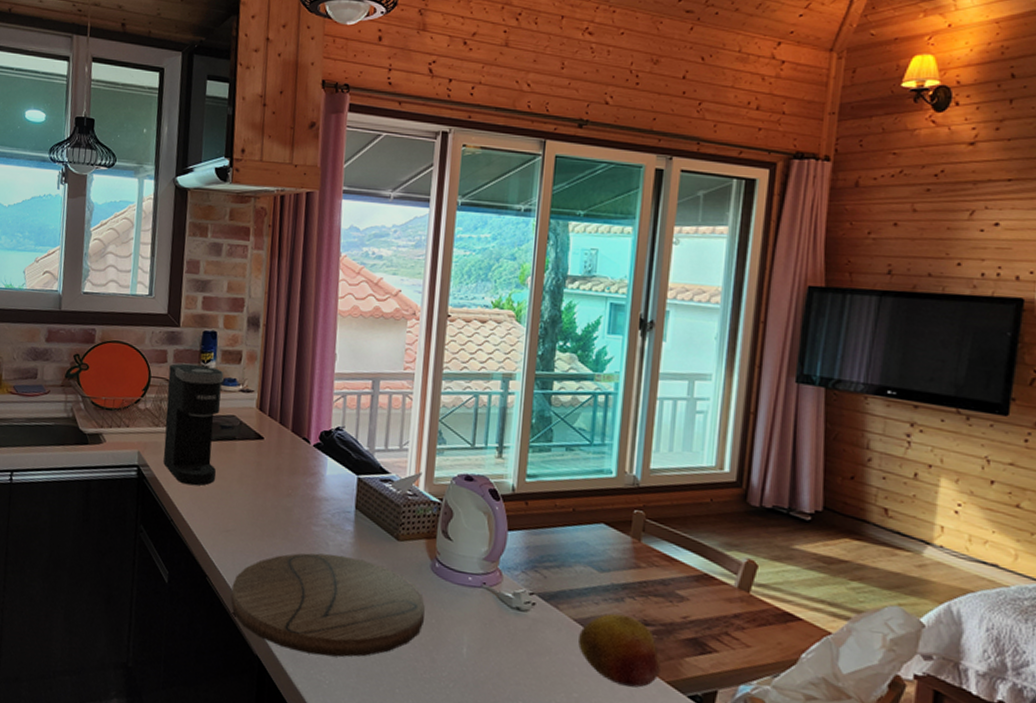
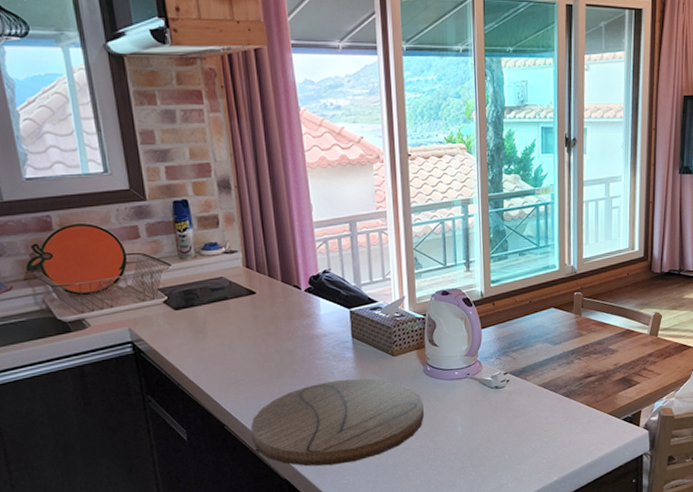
coffee maker: present [163,363,224,486] -> none [144,234,216,350]
fruit: present [578,613,661,688] -> none [544,372,602,424]

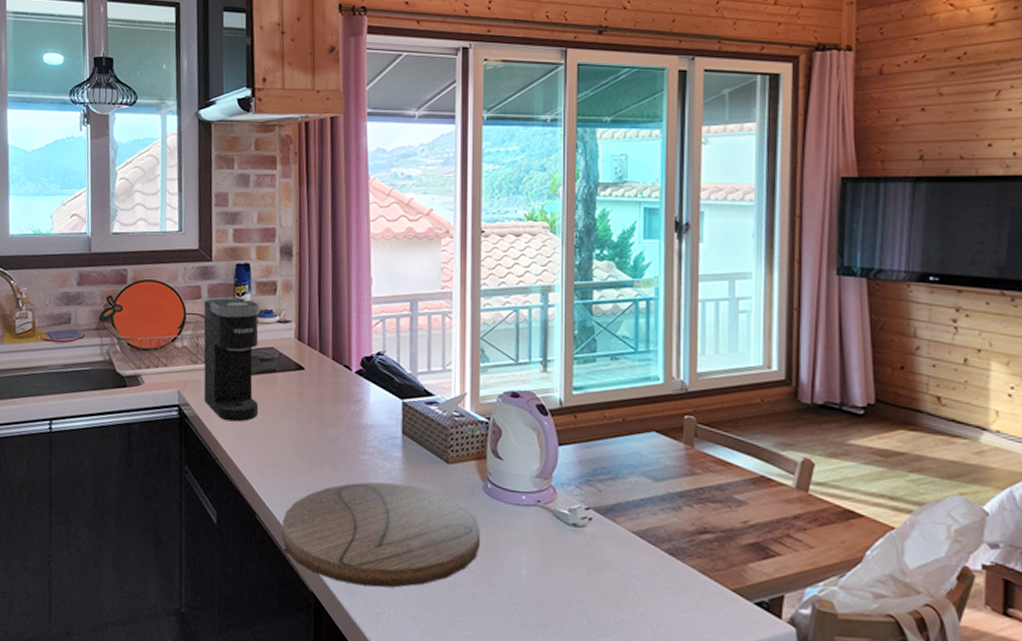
coffee maker: none [144,234,216,350] -> present [203,298,260,422]

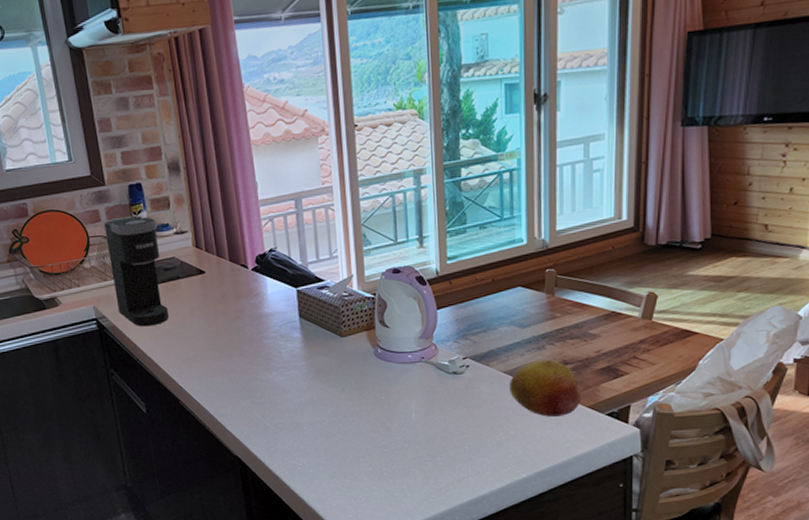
cutting board: present [282,482,480,588] -> none [203,359,375,446]
fruit: none [639,523,724,598] -> present [510,359,581,417]

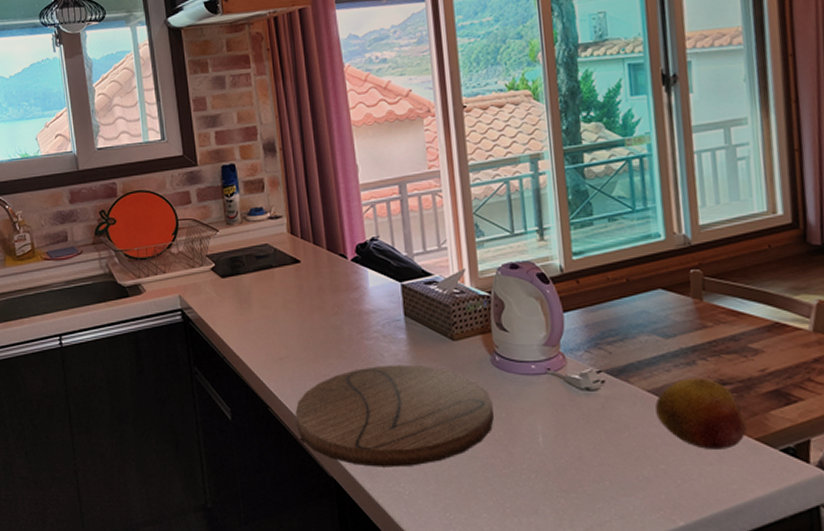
coffee maker: present [104,217,170,327] -> none [194,199,260,320]
cutting board: none [203,359,375,446] -> present [295,364,494,468]

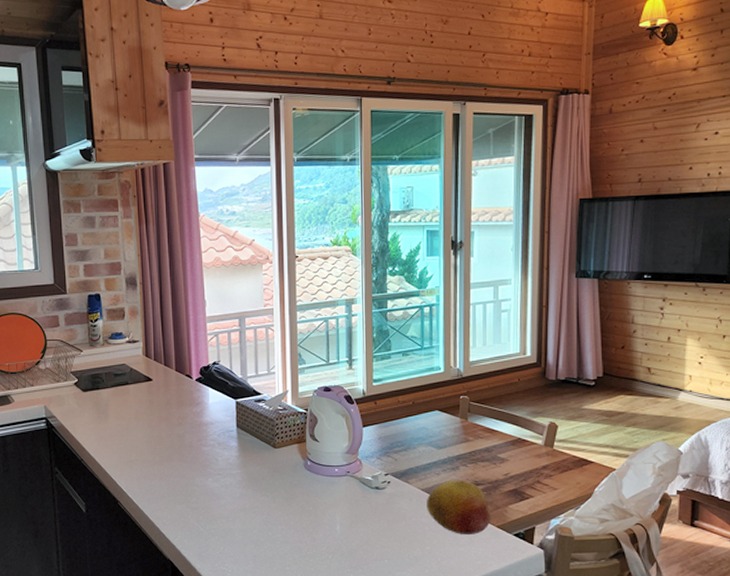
cutting board: present [295,364,494,468] -> none [141,467,303,551]

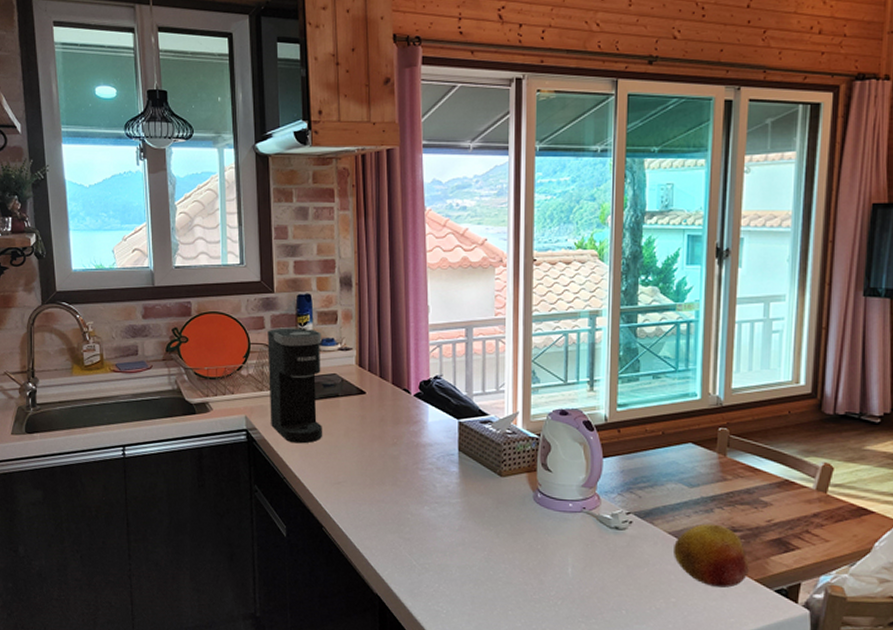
coffee maker: none [62,324,116,428] -> present [267,328,323,444]

